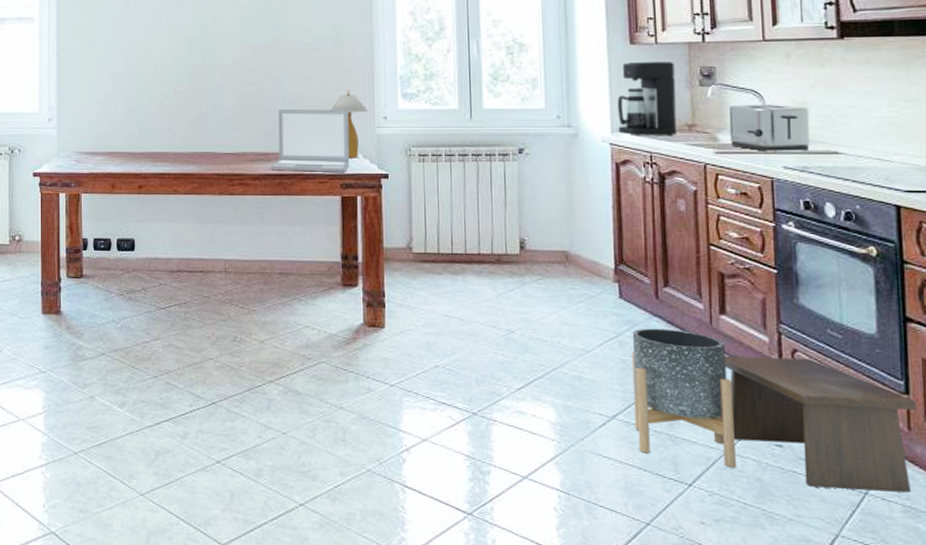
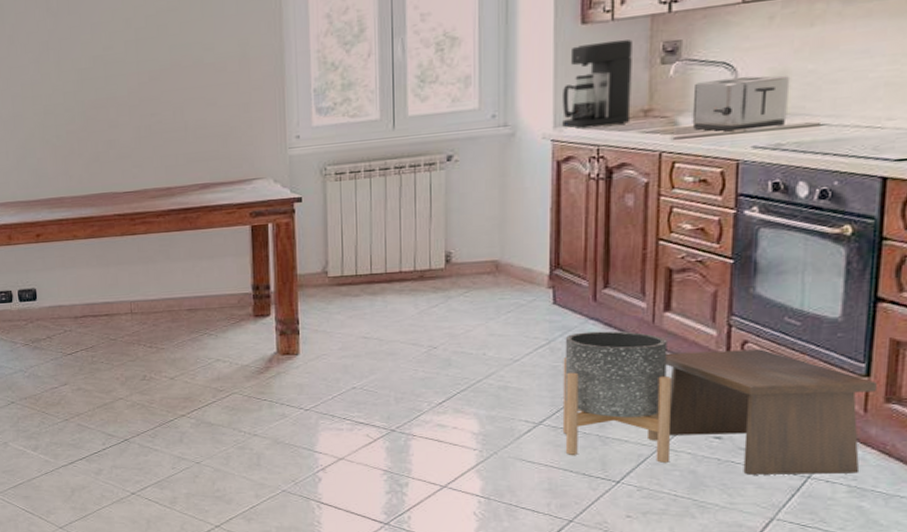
laptop: present [270,109,350,173] -> none [174,132,260,206]
table lamp: present [330,89,368,158] -> none [237,110,279,185]

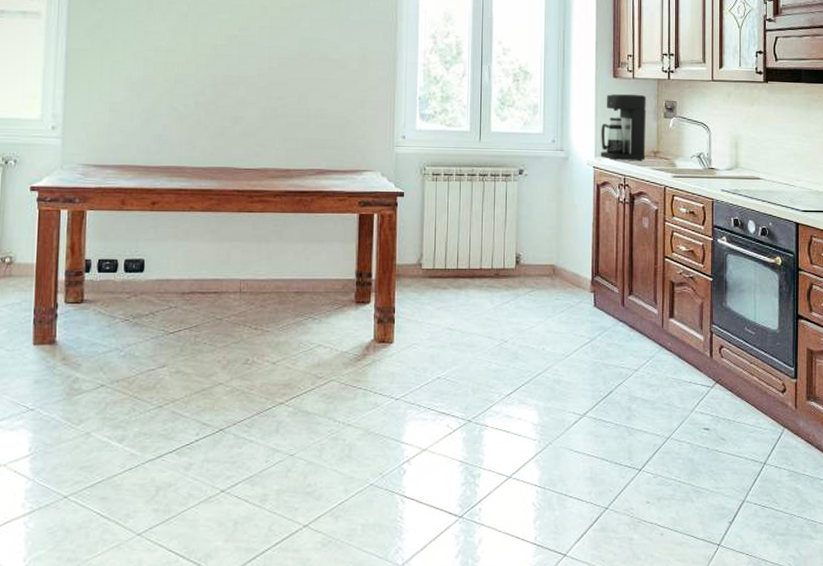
planter: present [562,331,672,463] -> none [600,332,676,452]
step stool: present [665,349,877,475] -> none [671,353,801,462]
toaster: present [692,75,791,132] -> none [684,135,741,177]

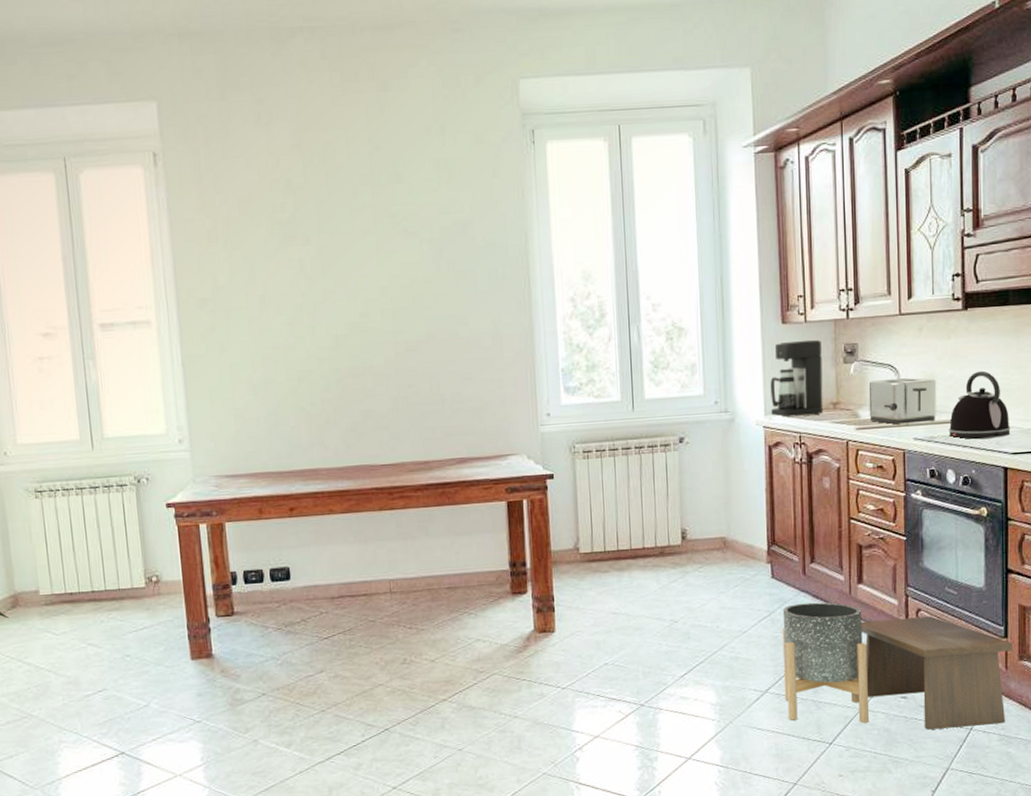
planter: none [600,332,676,452] -> present [782,602,870,723]
step stool: none [671,353,801,462] -> present [861,616,1013,730]
toaster: none [684,135,741,177] -> present [868,377,937,425]
kettle: none [750,136,802,196] -> present [948,370,1011,439]

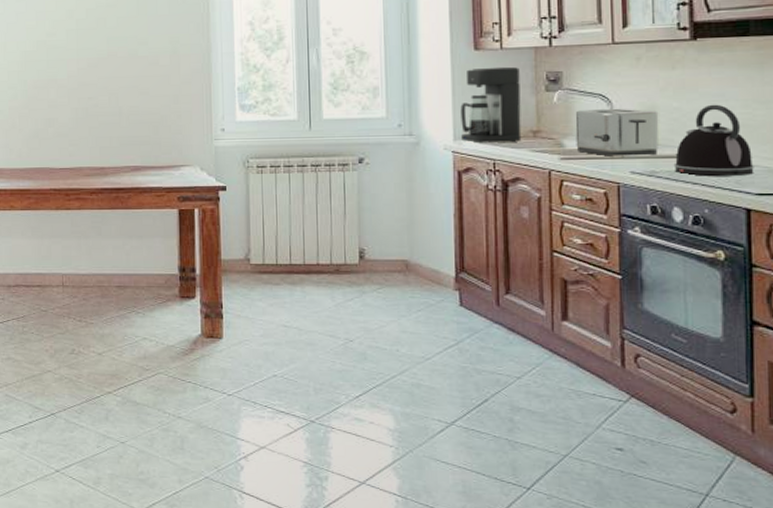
planter: present [782,602,870,723] -> none [471,335,577,472]
step stool: present [861,616,1013,730] -> none [566,361,761,494]

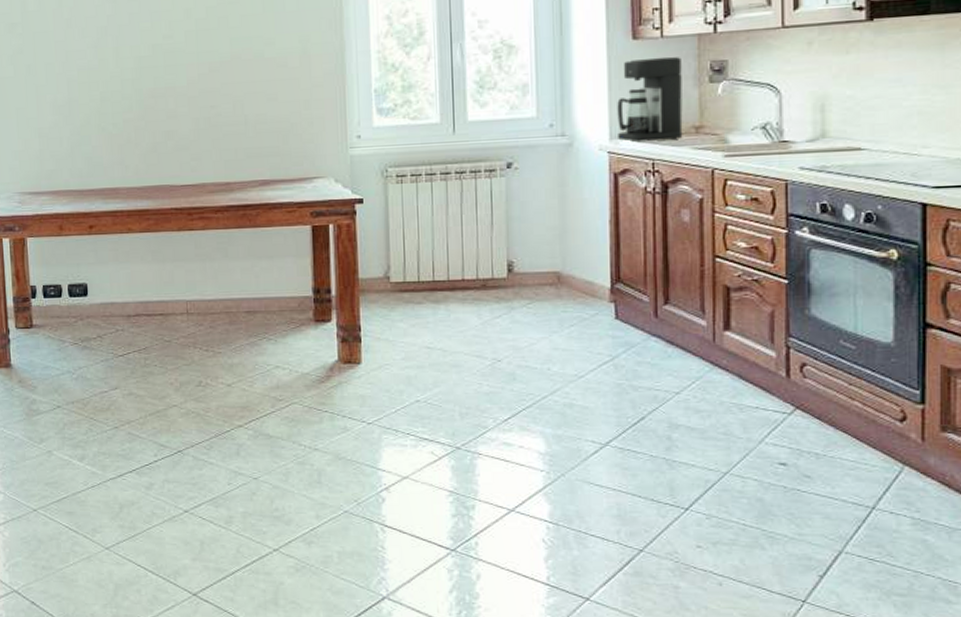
toaster: present [575,108,659,157] -> none [741,98,831,152]
kettle: present [673,104,754,177] -> none [845,90,932,170]

